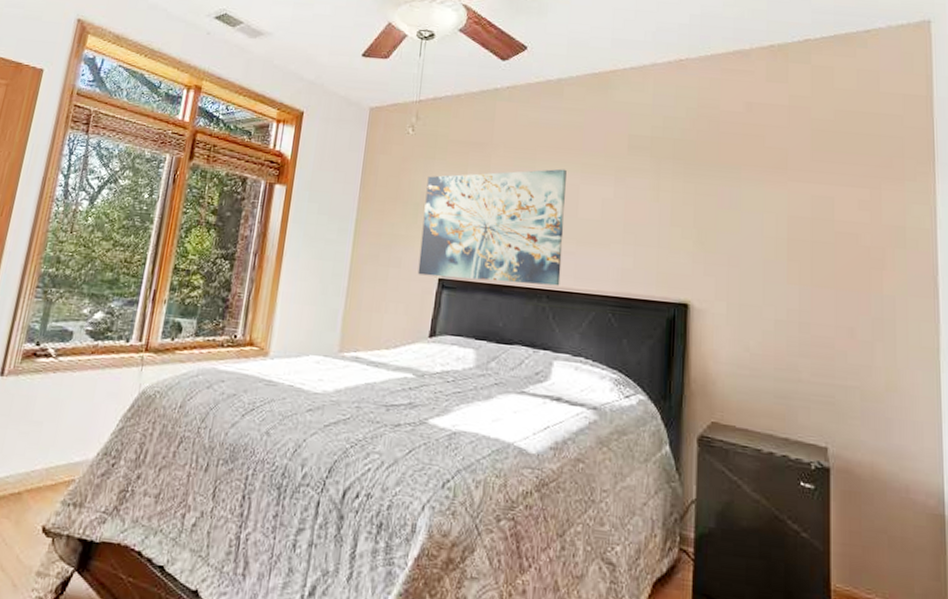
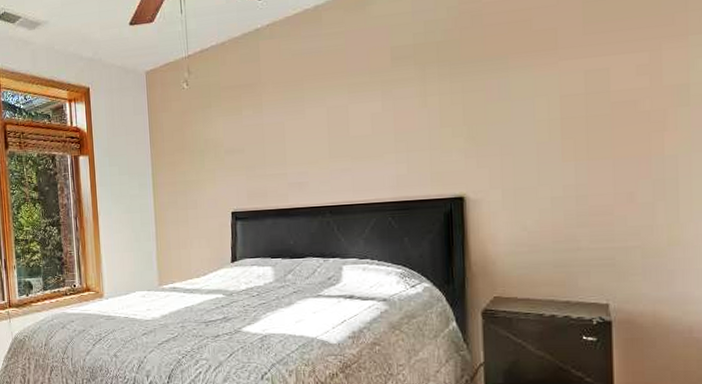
wall art: present [417,169,567,286] -> none [208,93,341,212]

